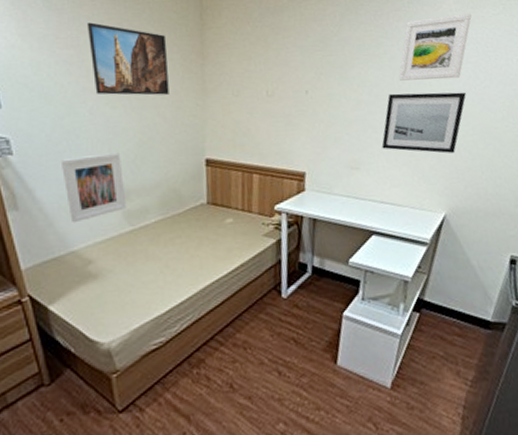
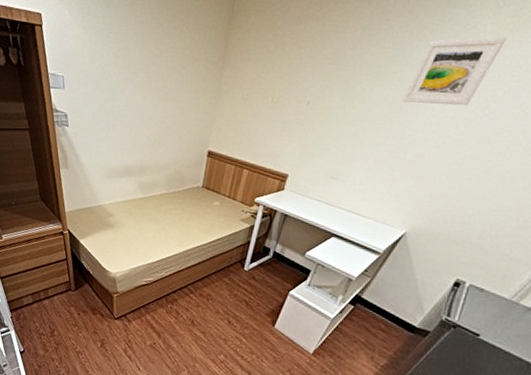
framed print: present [62,152,127,223] -> none [100,134,144,185]
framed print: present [86,22,169,96] -> none [133,20,196,92]
wall art: present [381,92,466,154] -> none [364,113,468,178]

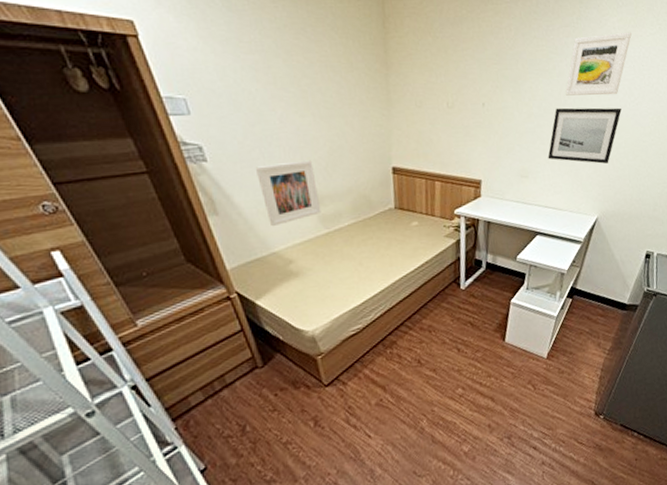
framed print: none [100,134,144,185] -> present [256,160,322,227]
wall art: none [364,113,468,178] -> present [548,107,622,164]

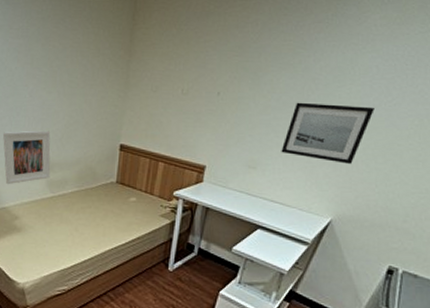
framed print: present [565,32,632,96] -> none [310,29,396,93]

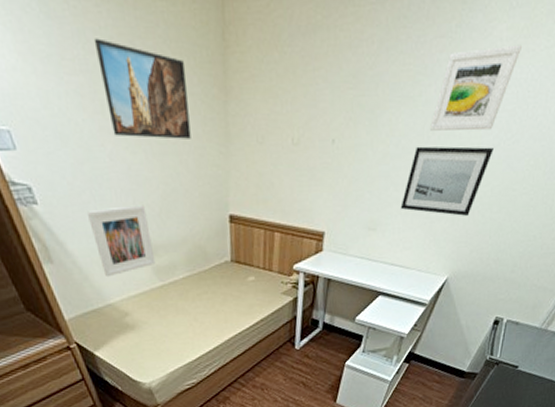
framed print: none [35,17,100,85] -> present [94,38,191,139]
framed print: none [310,29,396,93] -> present [430,44,522,131]

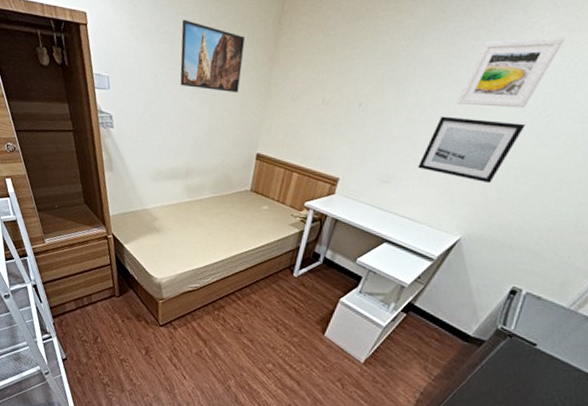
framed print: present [88,205,156,278] -> none [146,136,191,188]

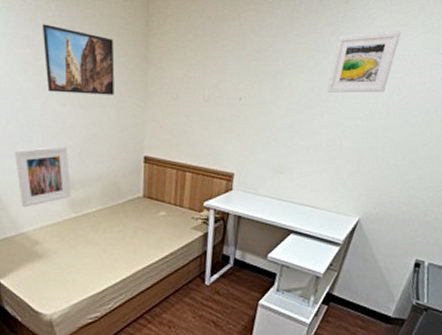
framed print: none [146,136,191,188] -> present [15,146,71,208]
wall art: present [417,116,525,183] -> none [306,104,389,163]

